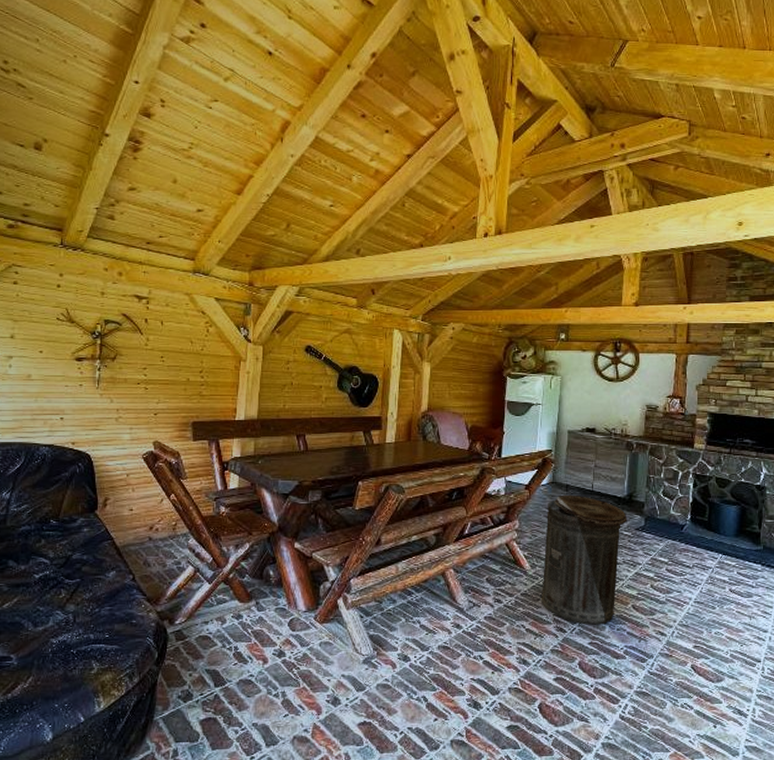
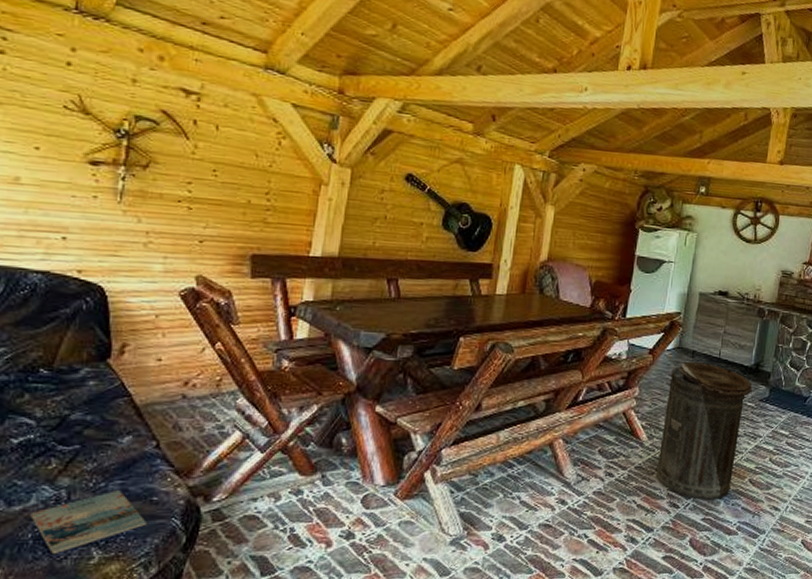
magazine: none [49,615,129,666] -> present [30,490,147,555]

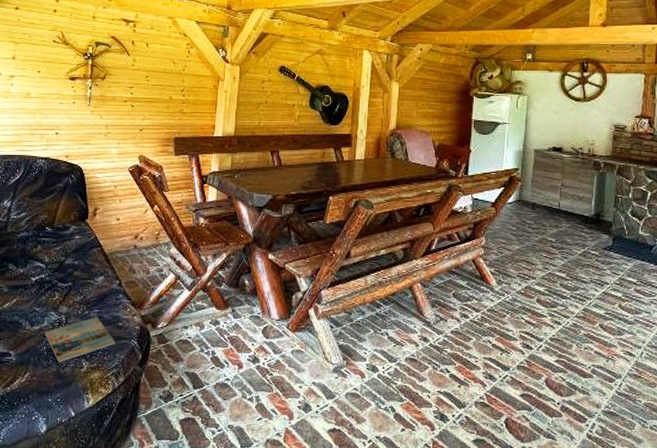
trash can: present [656,361,752,500] -> none [508,213,595,343]

